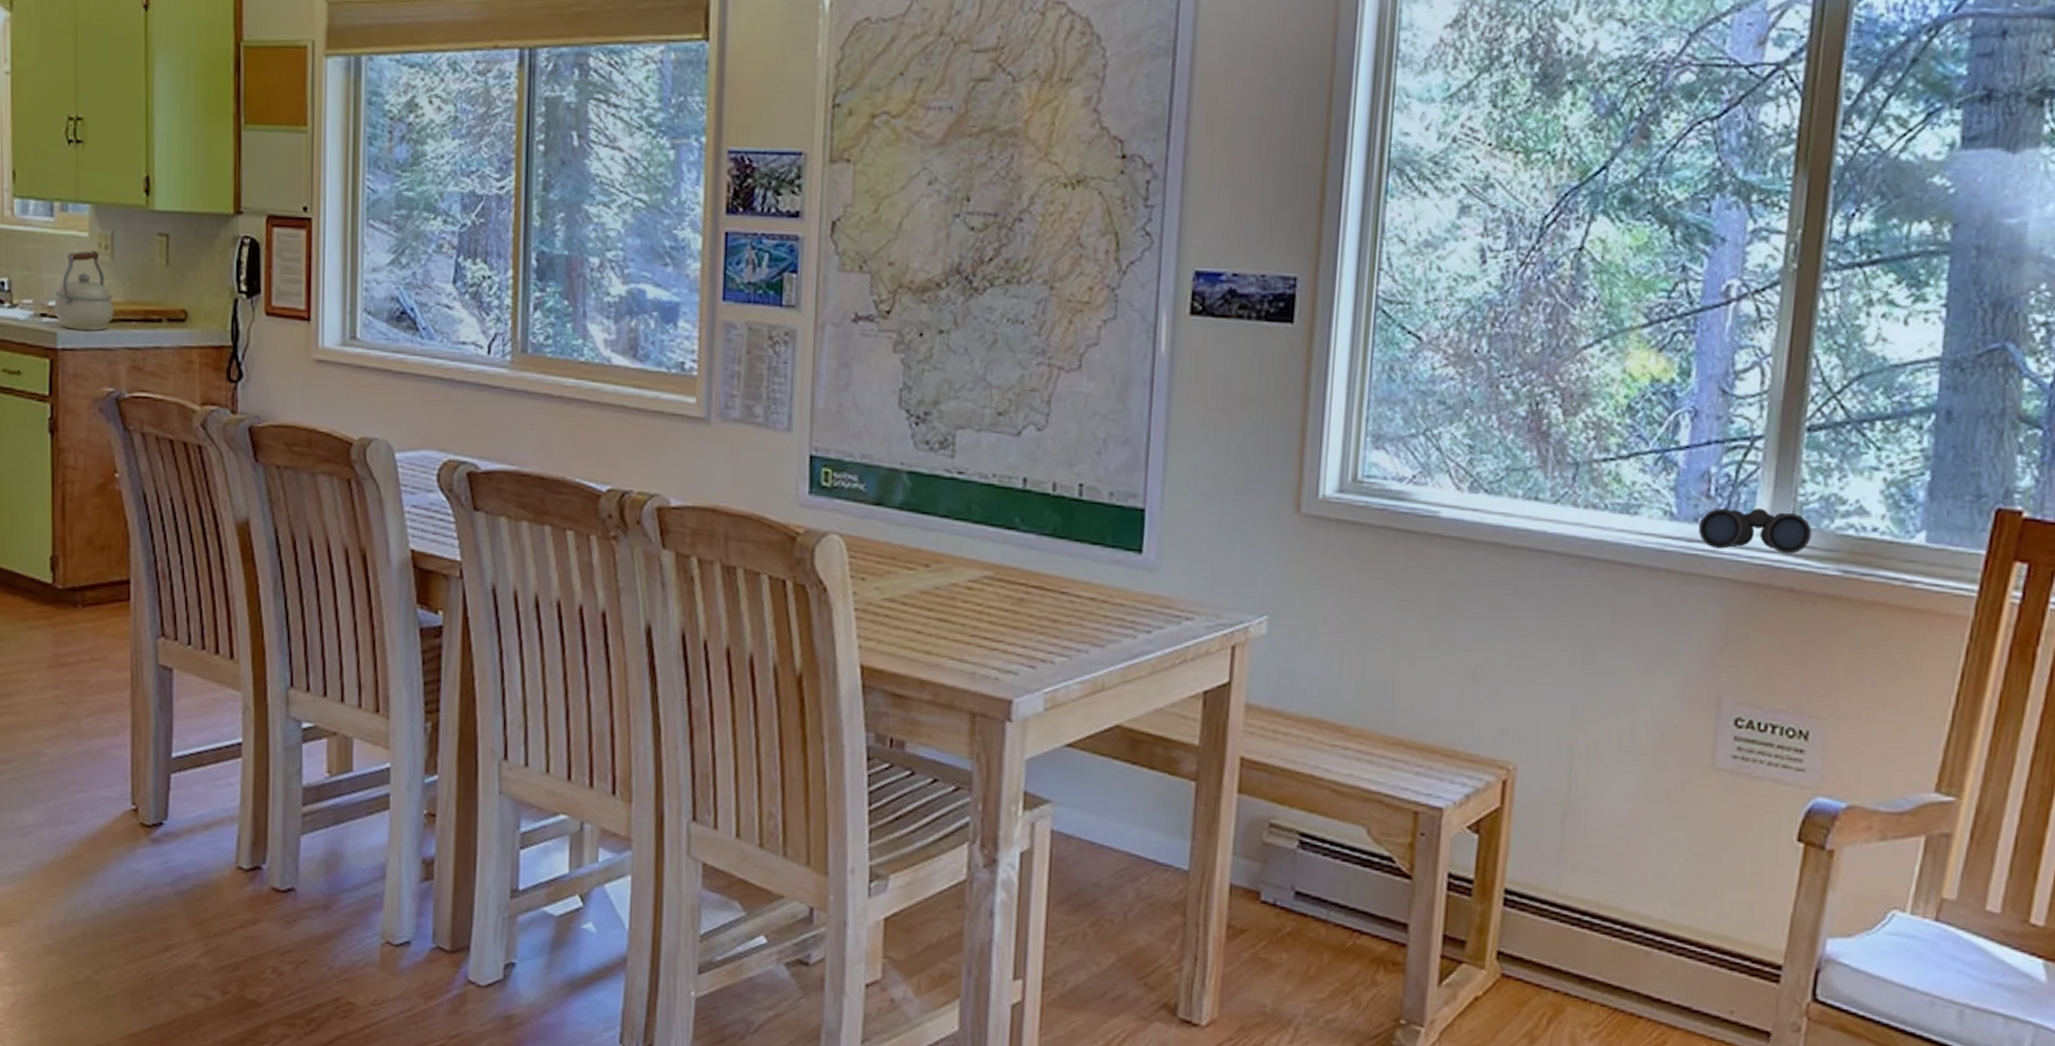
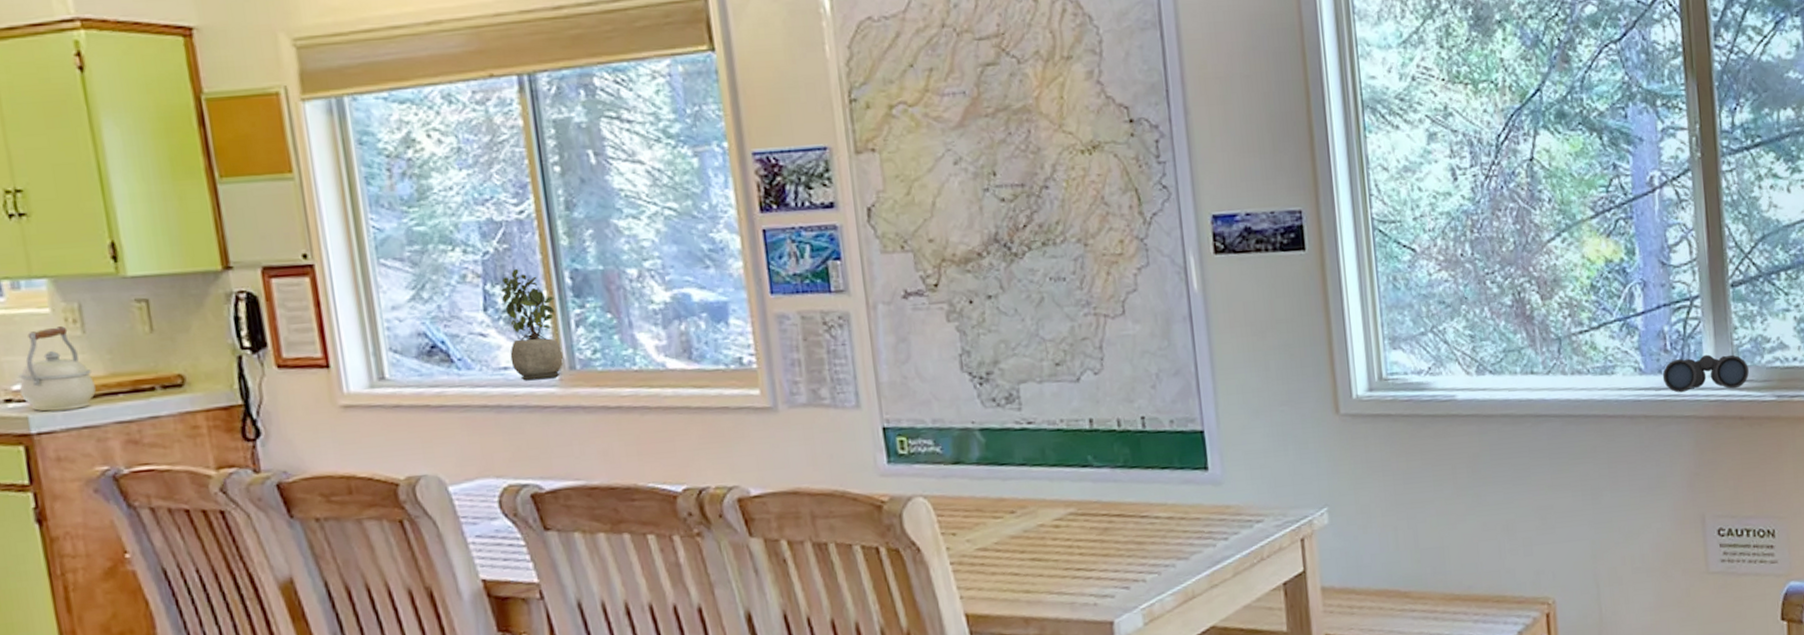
potted plant: none [470,245,519,360] -> present [501,269,564,381]

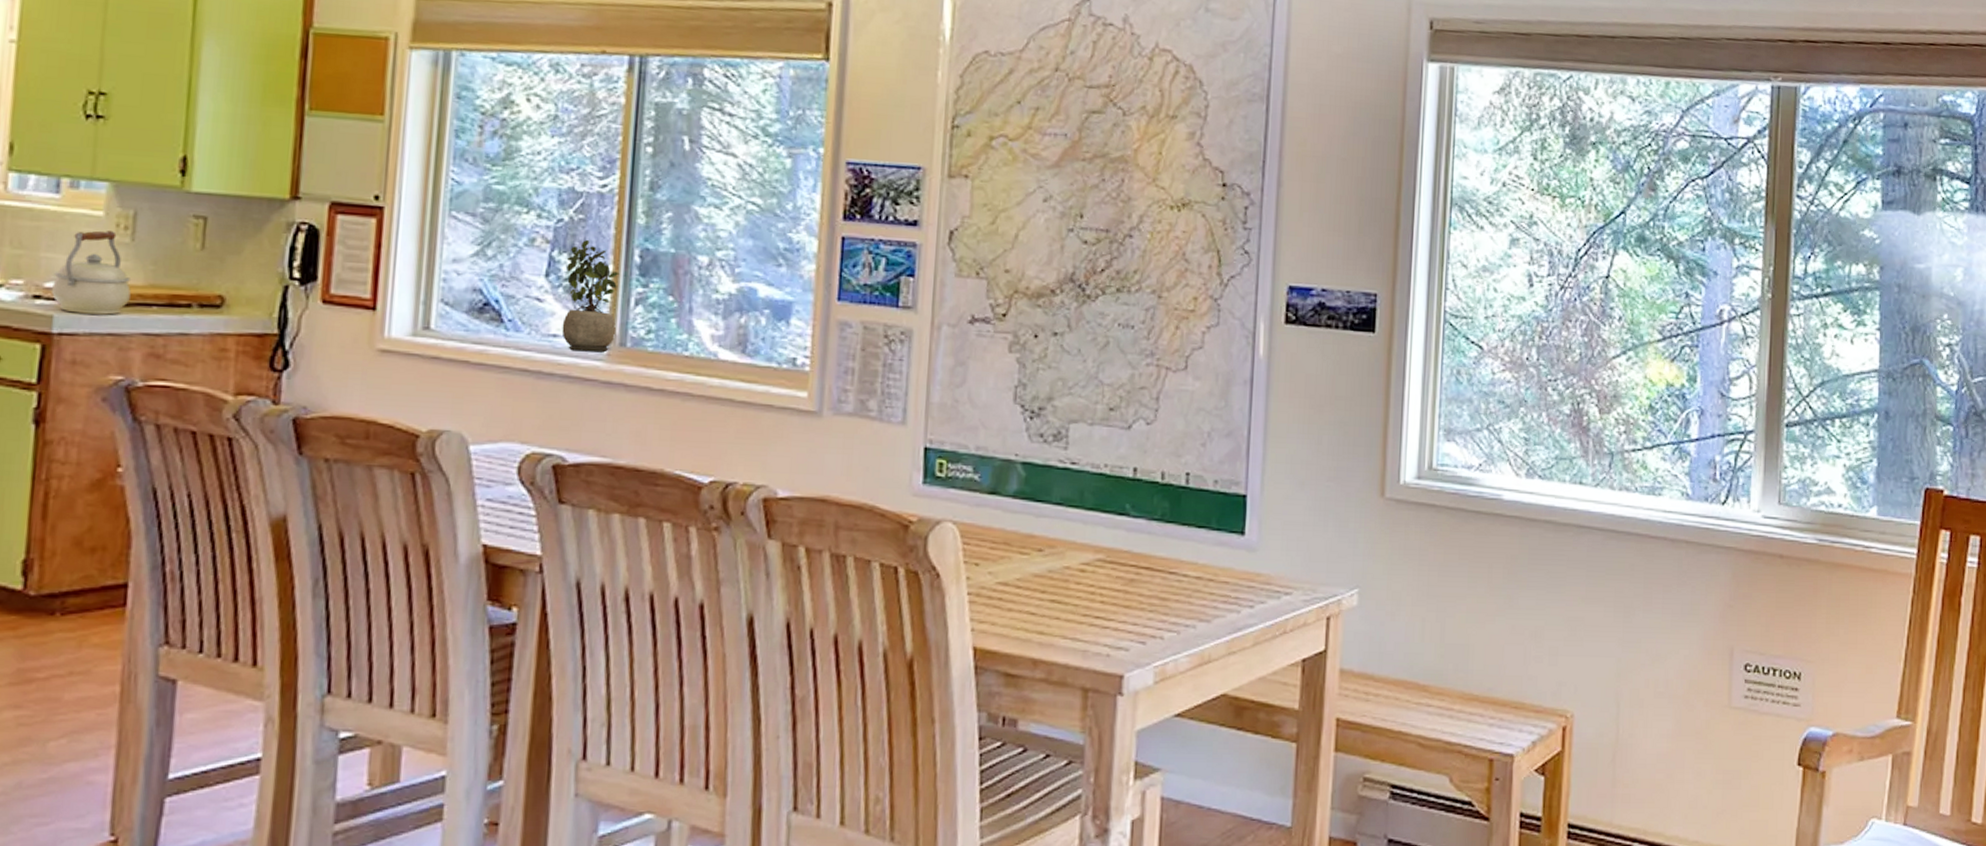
binoculars: present [1662,354,1749,393] -> none [1708,489,1794,527]

